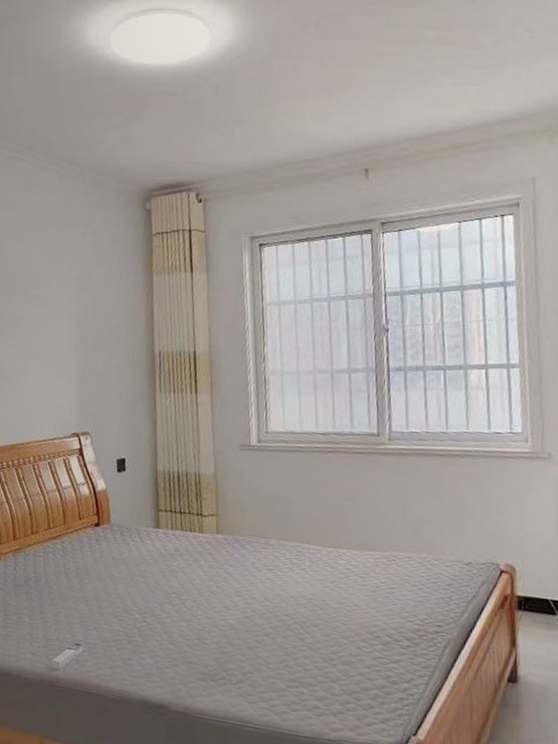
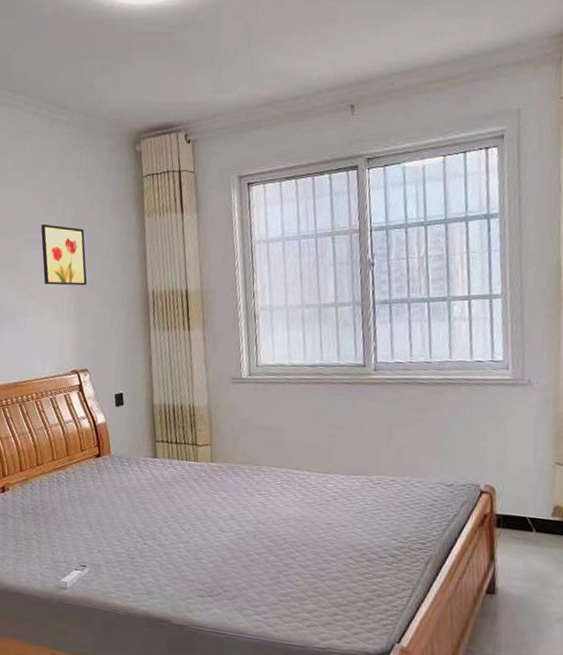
wall art: none [45,280,92,345] -> present [41,223,88,286]

